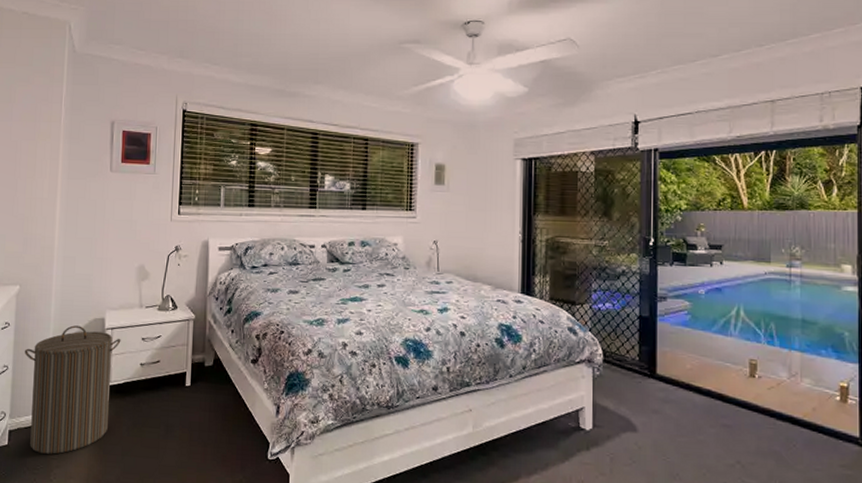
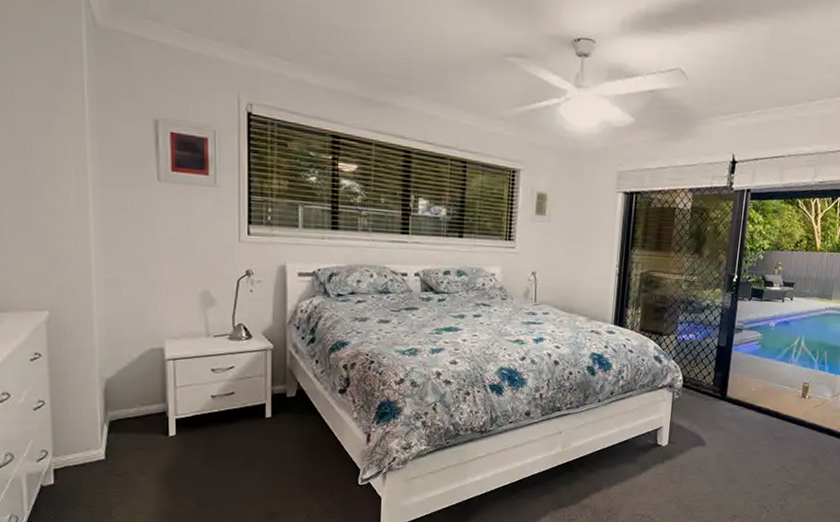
laundry hamper: present [25,325,121,455] -> none [65,356,186,491]

